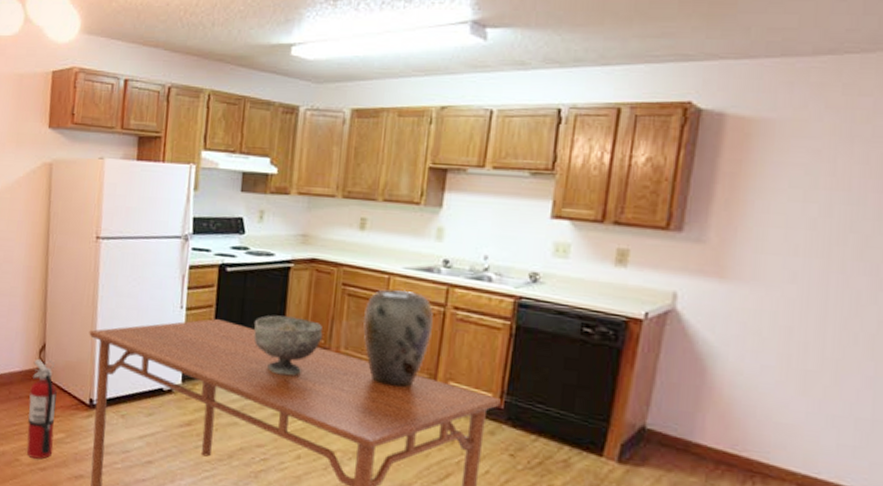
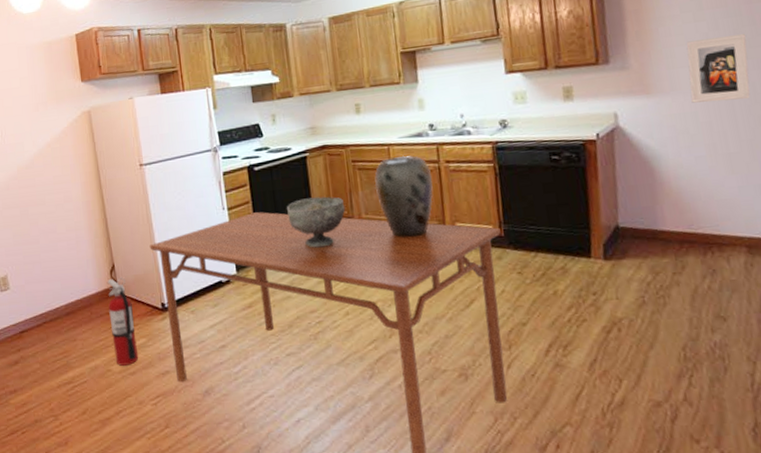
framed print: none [774,224,864,310] -> present [686,34,751,103]

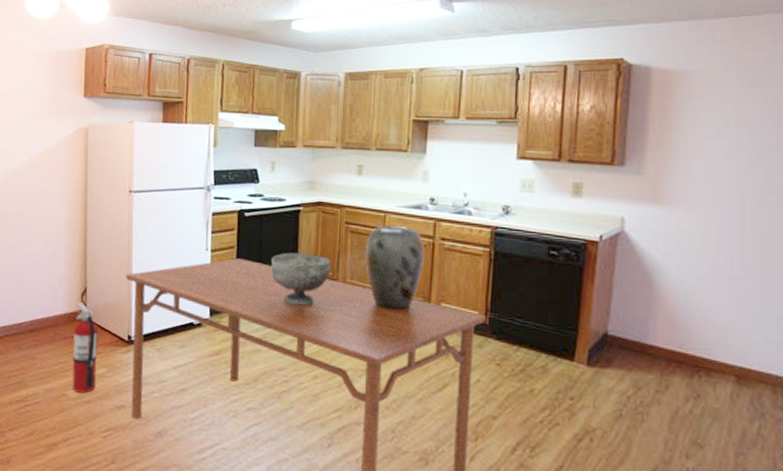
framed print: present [686,34,751,103] -> none [703,156,769,226]

